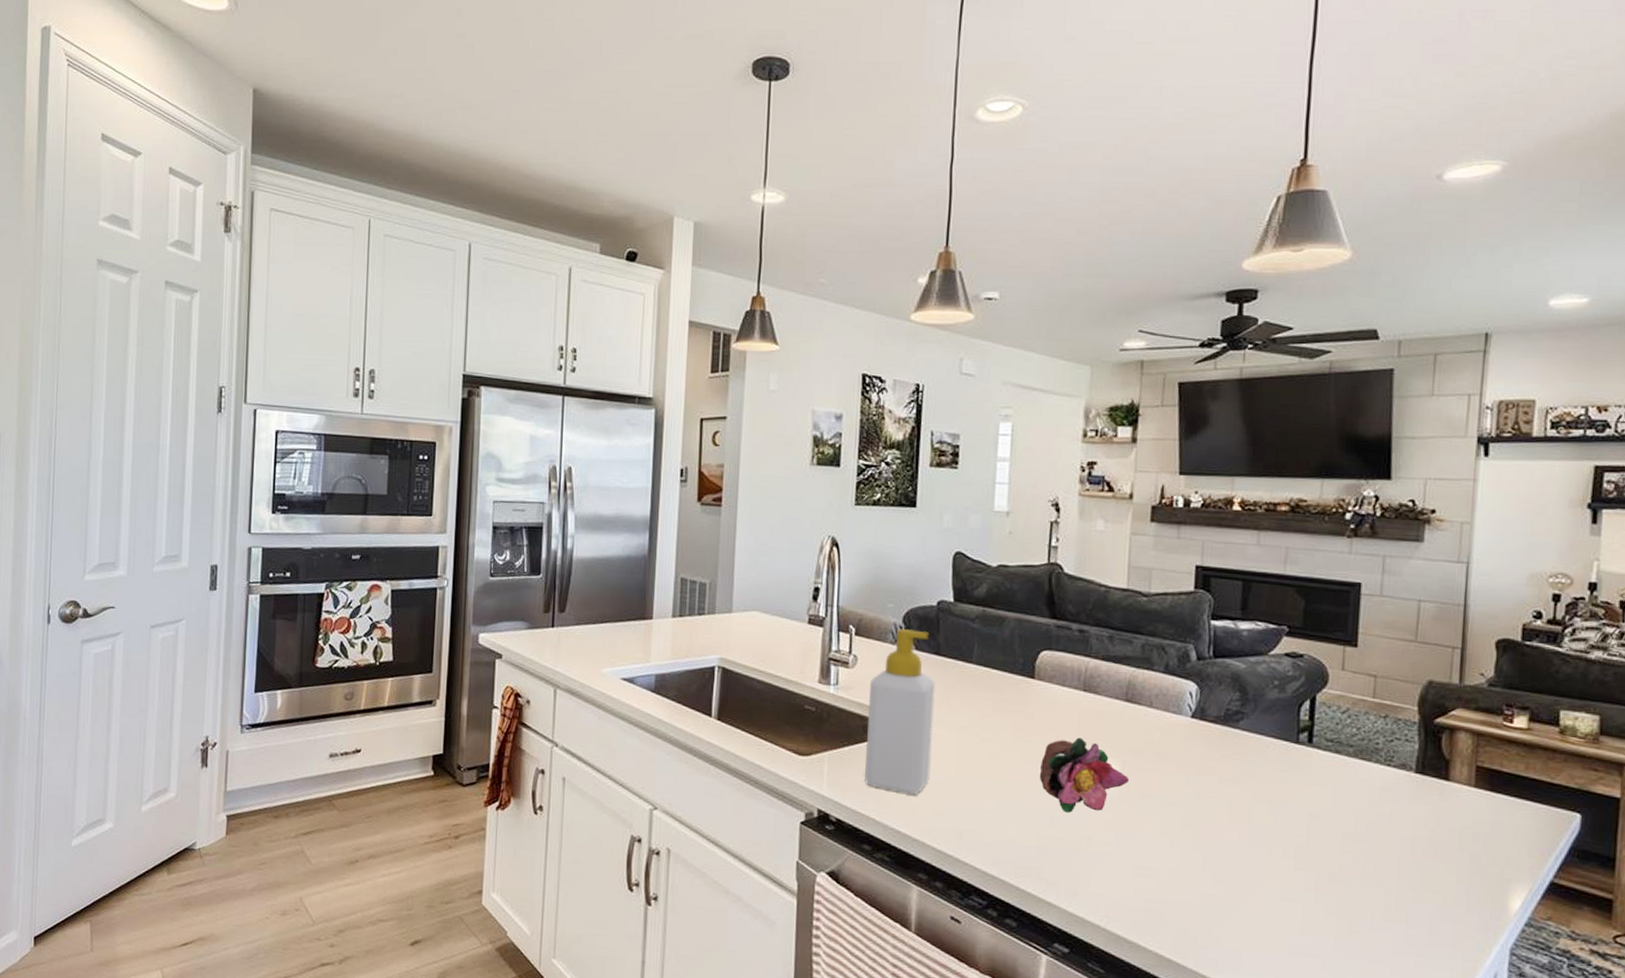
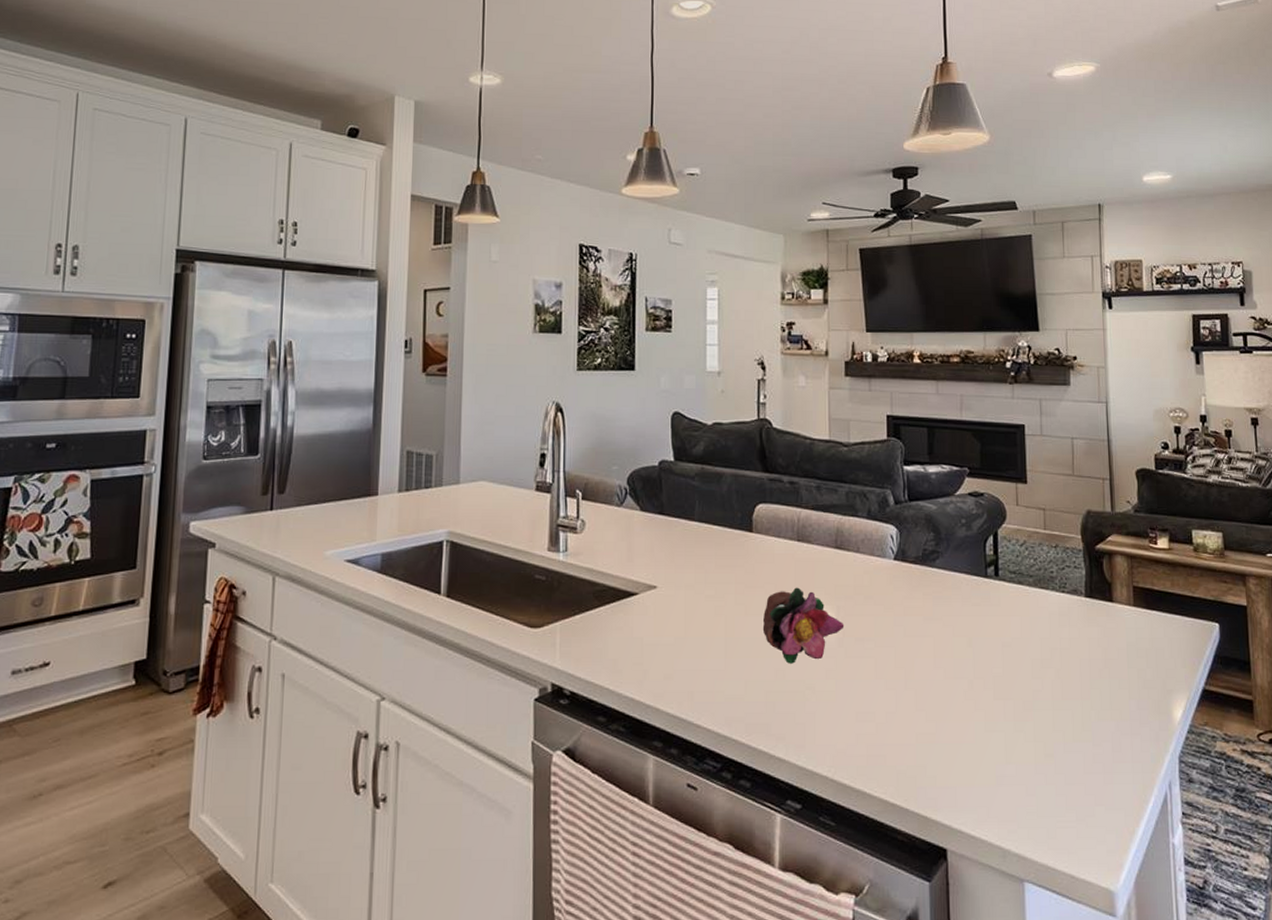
soap bottle: present [865,629,935,795] -> none [597,491,661,659]

